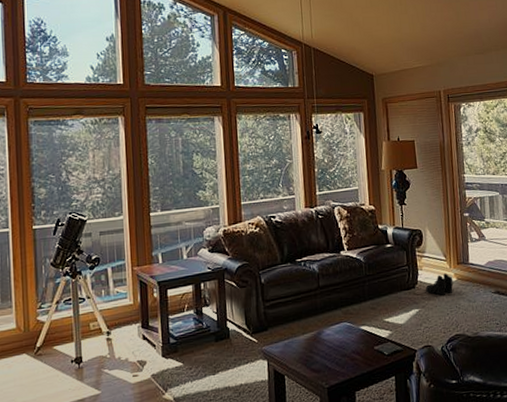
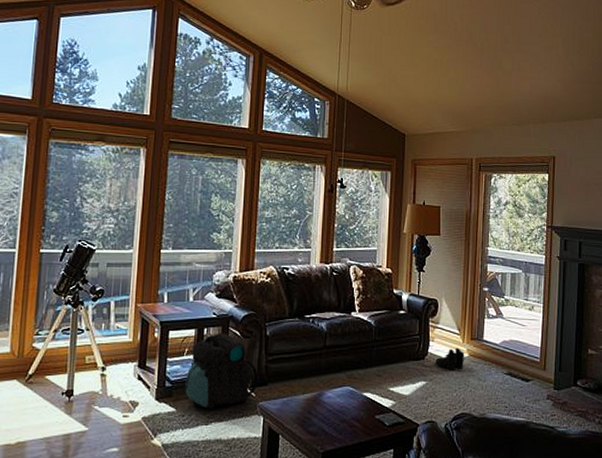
backpack: none [189,285,259,360] -> present [185,332,258,409]

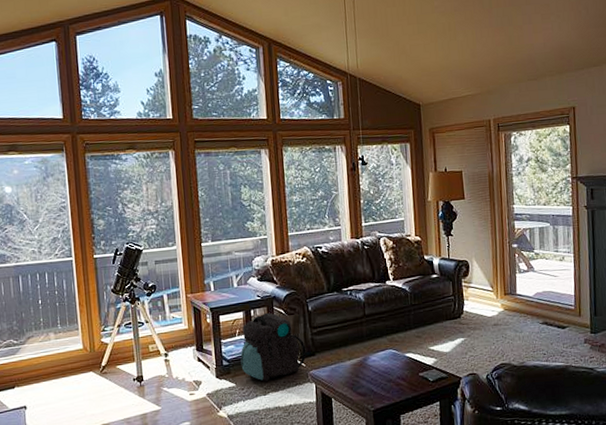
boots: present [434,347,465,370] -> none [471,303,500,326]

